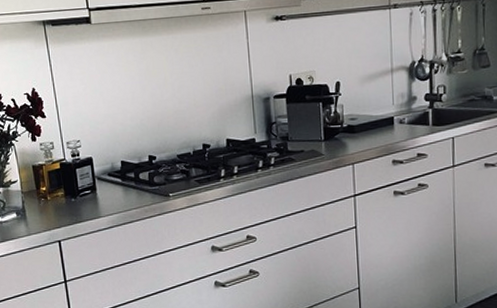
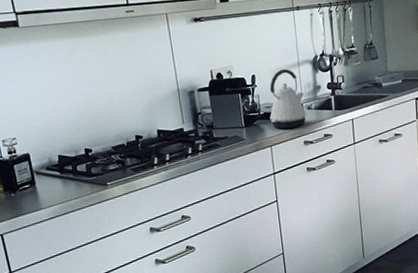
kettle: none [354,76,397,145] -> present [269,69,306,129]

